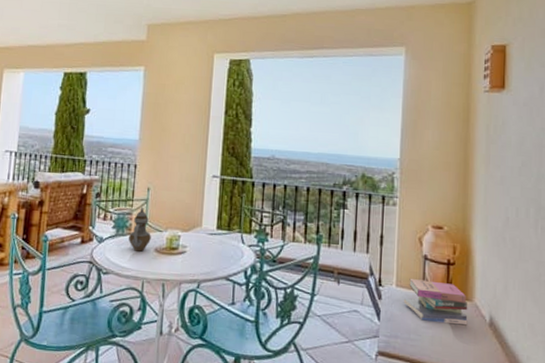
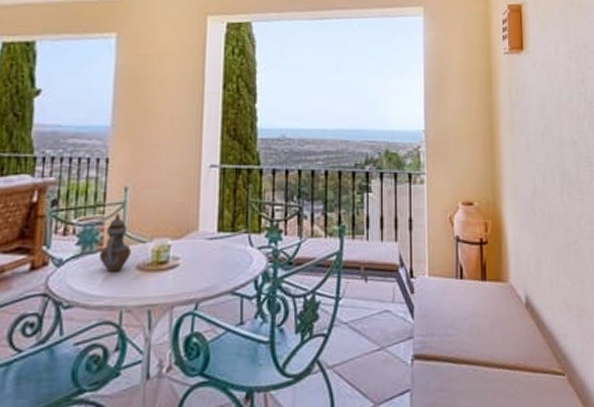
books: present [403,279,468,326] -> none [437,264,504,311]

